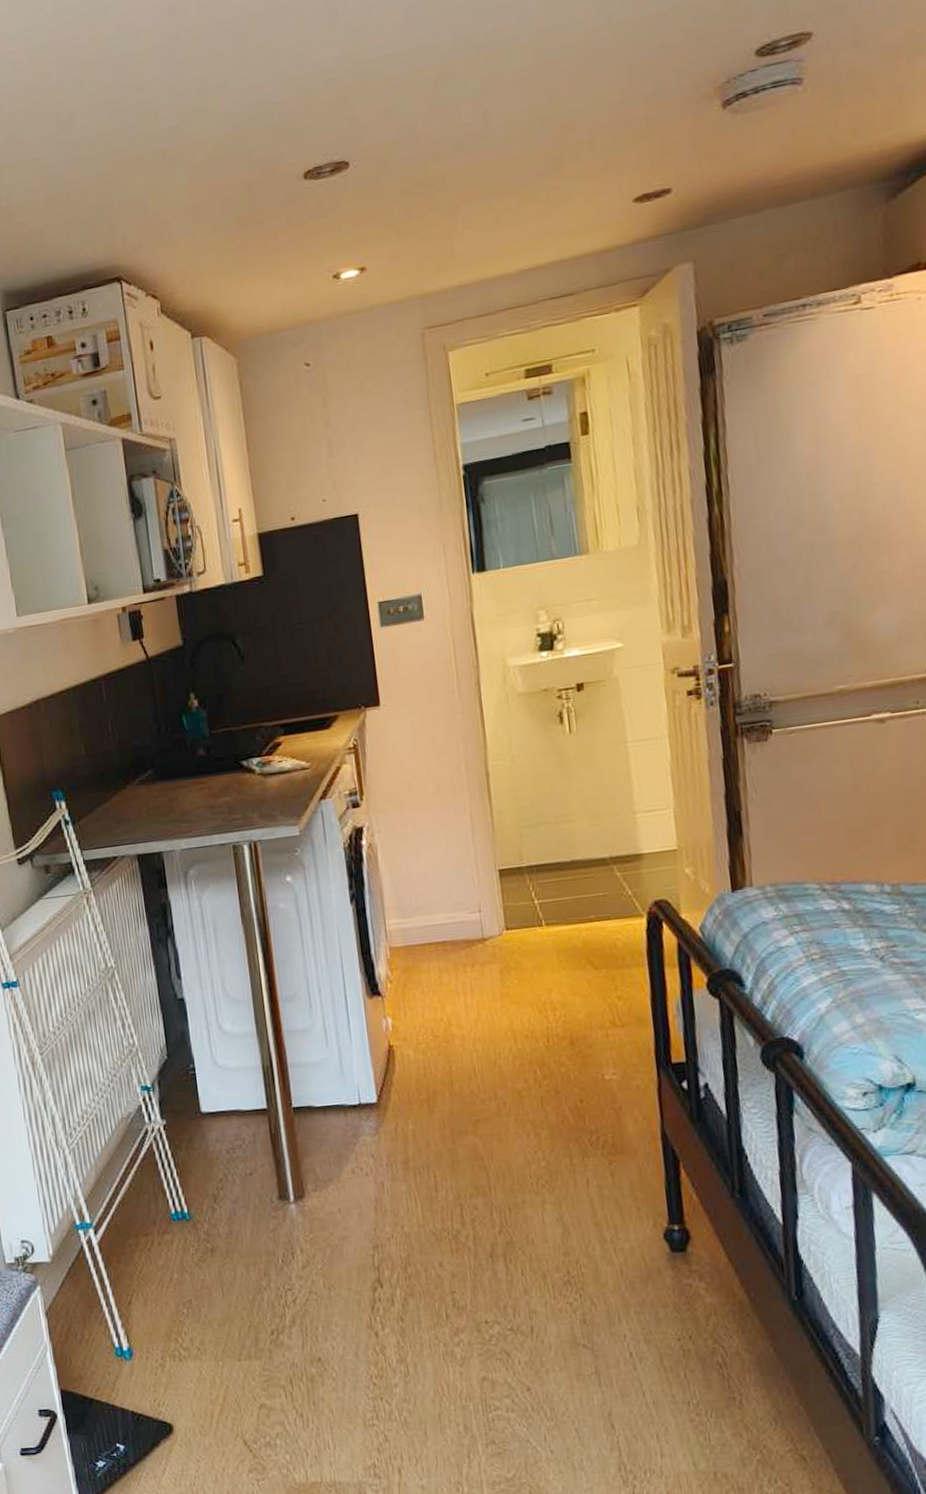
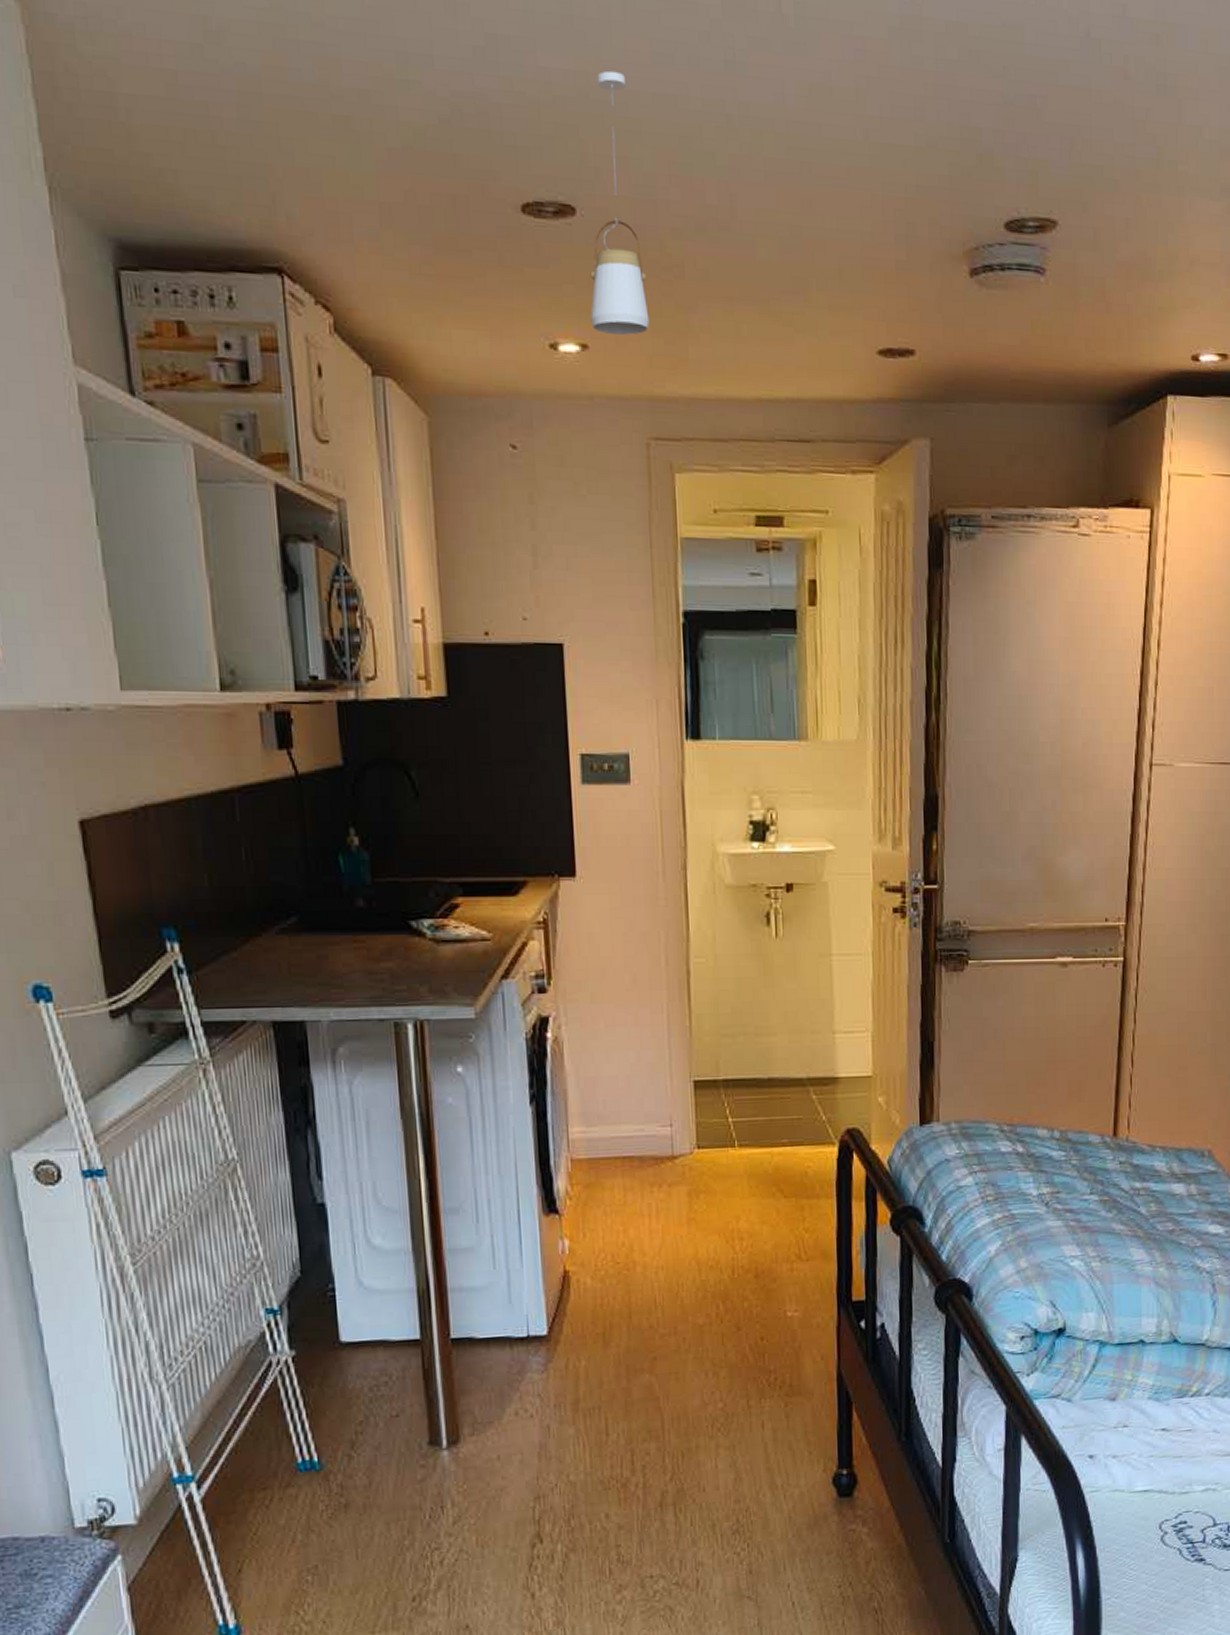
pendant light: none [361,44,418,255] -> present [590,70,649,335]

